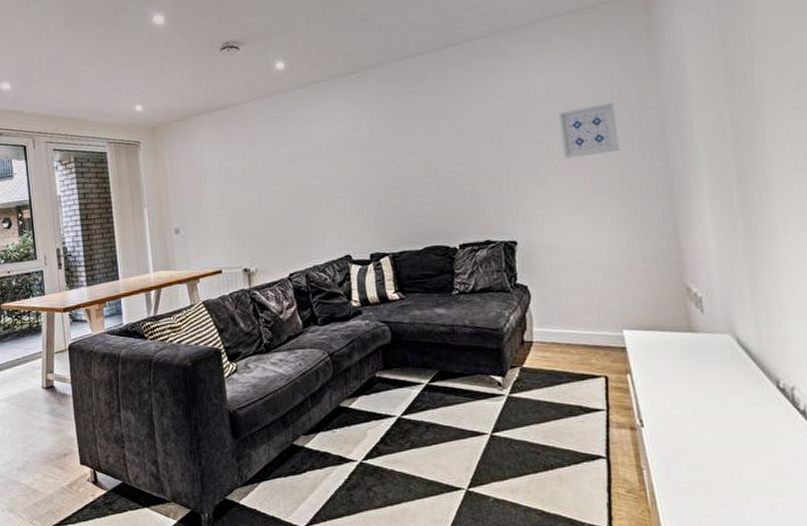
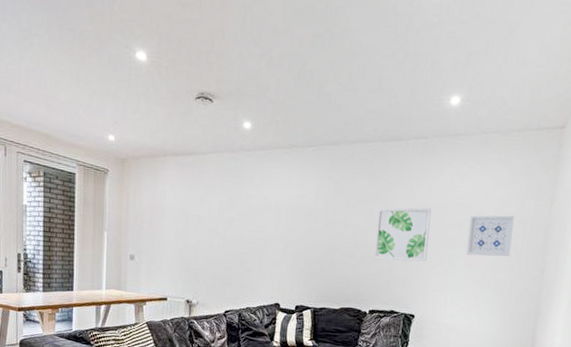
wall art: none [446,113,517,184] -> present [374,207,432,262]

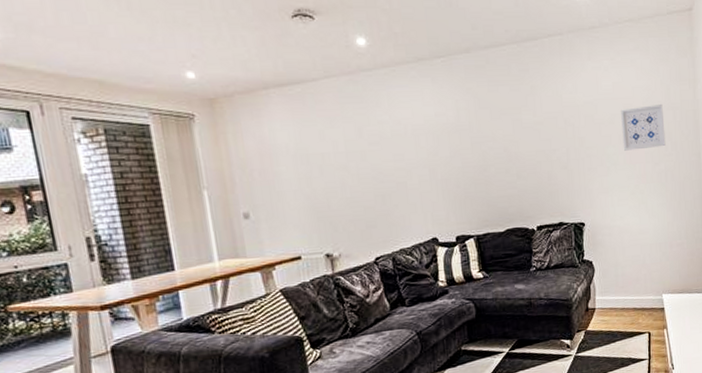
wall art: present [374,207,432,262] -> none [526,107,586,171]

